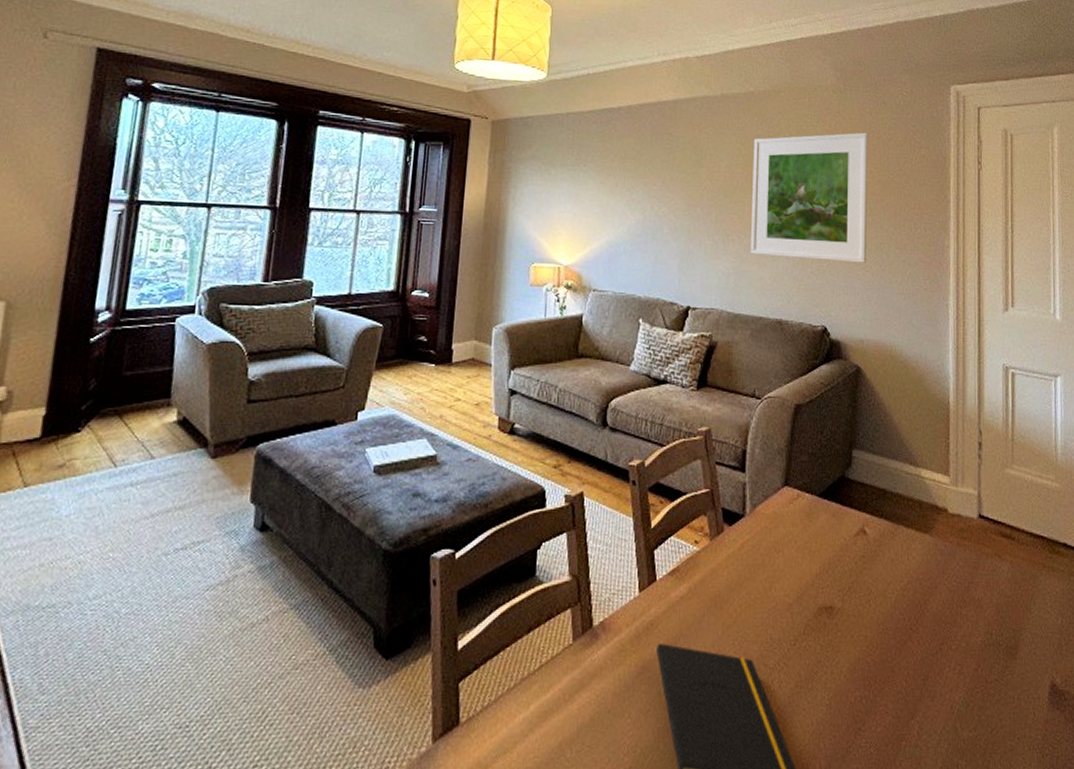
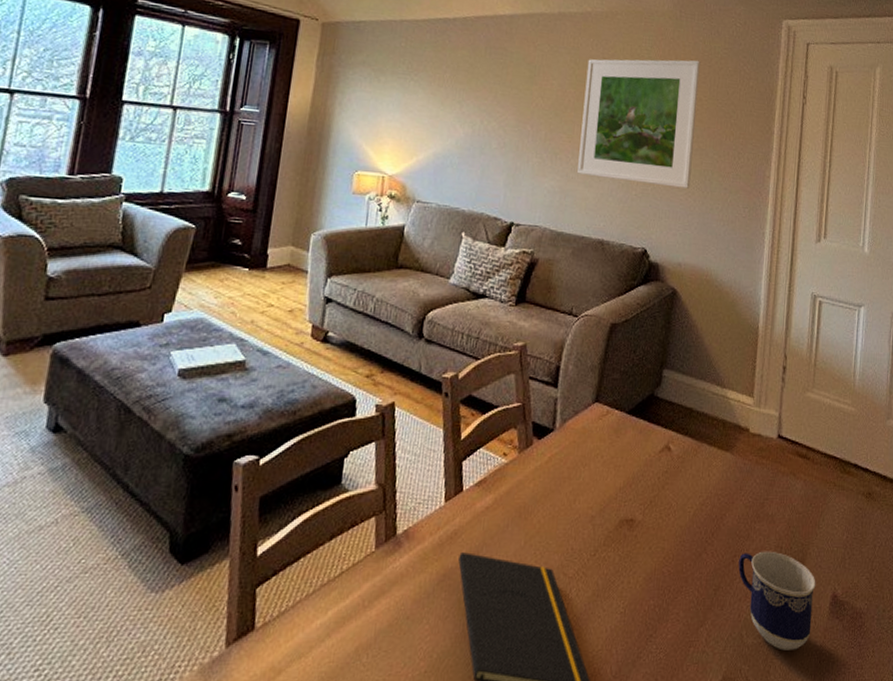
cup: none [947,637,1032,744] -> present [738,551,816,651]

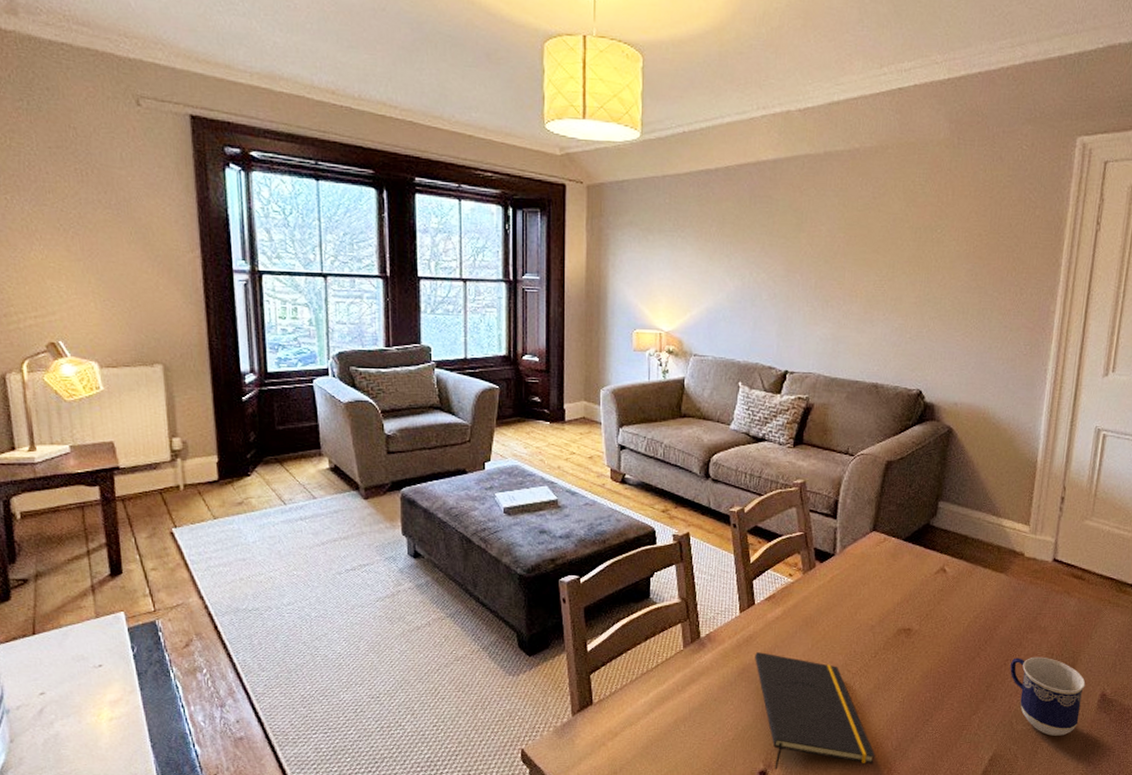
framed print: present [577,59,700,189] -> none [849,191,980,329]

